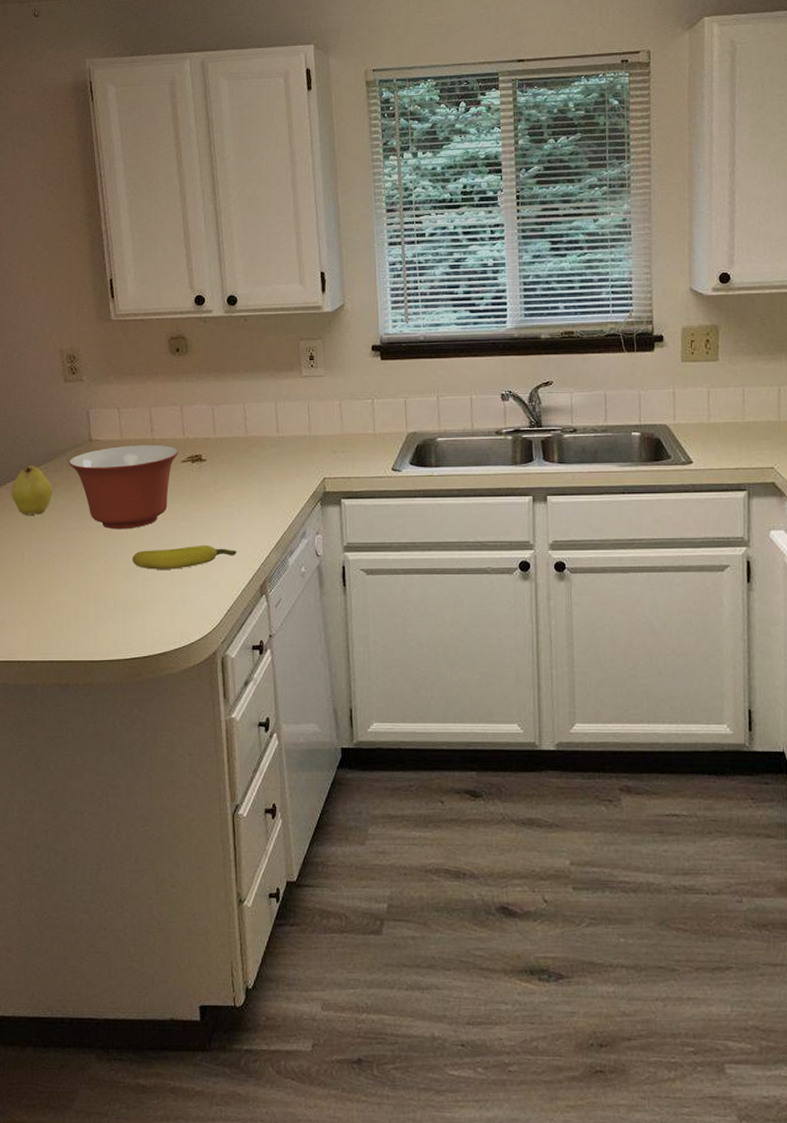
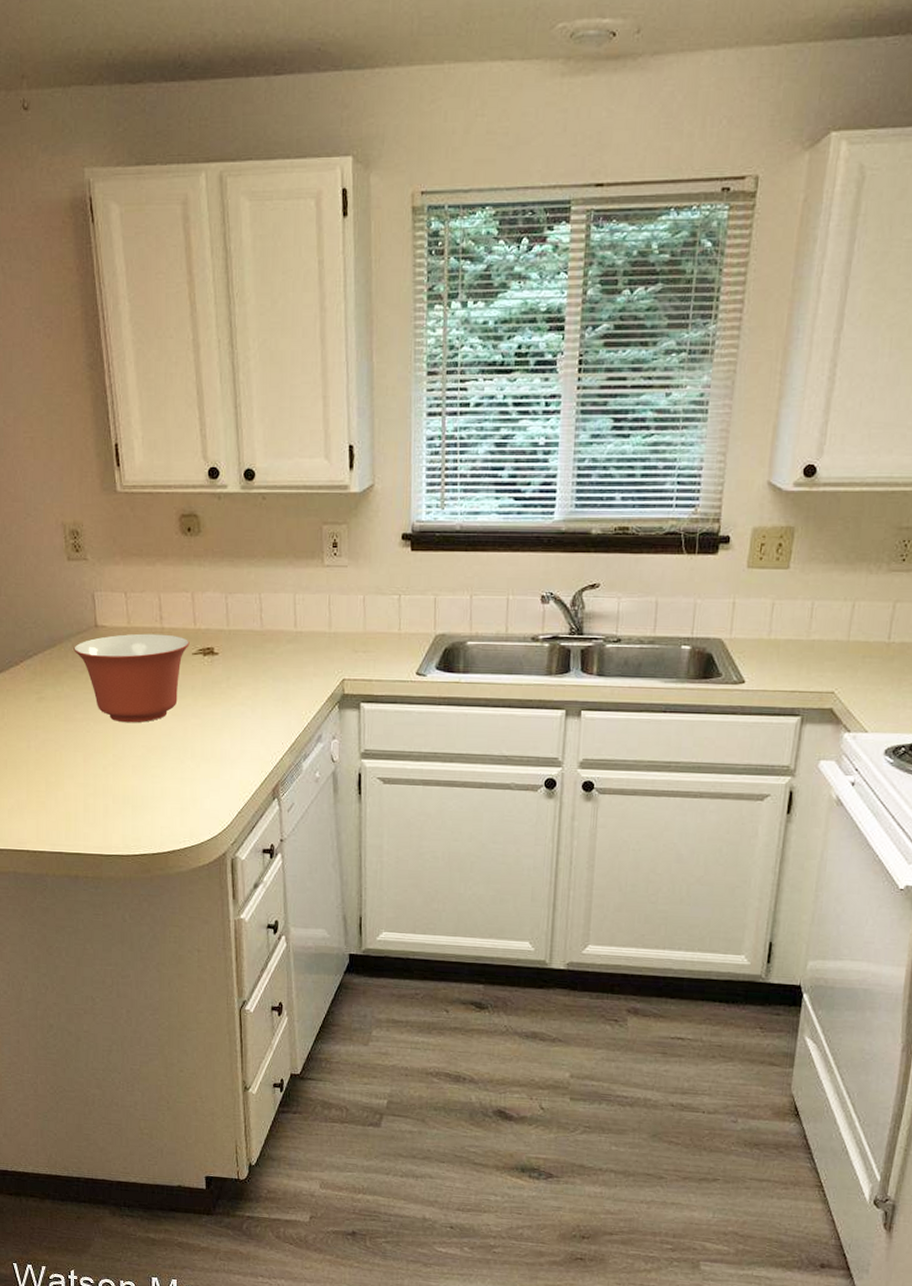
fruit: present [11,466,53,515] -> none [14,650,58,703]
banana: present [132,544,237,570] -> none [140,743,249,768]

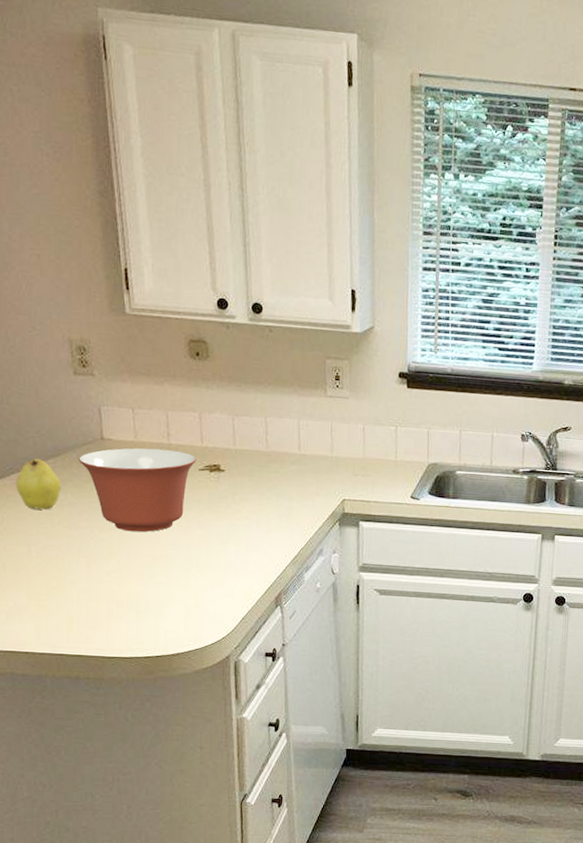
fruit: none [14,650,58,703] -> present [16,459,61,510]

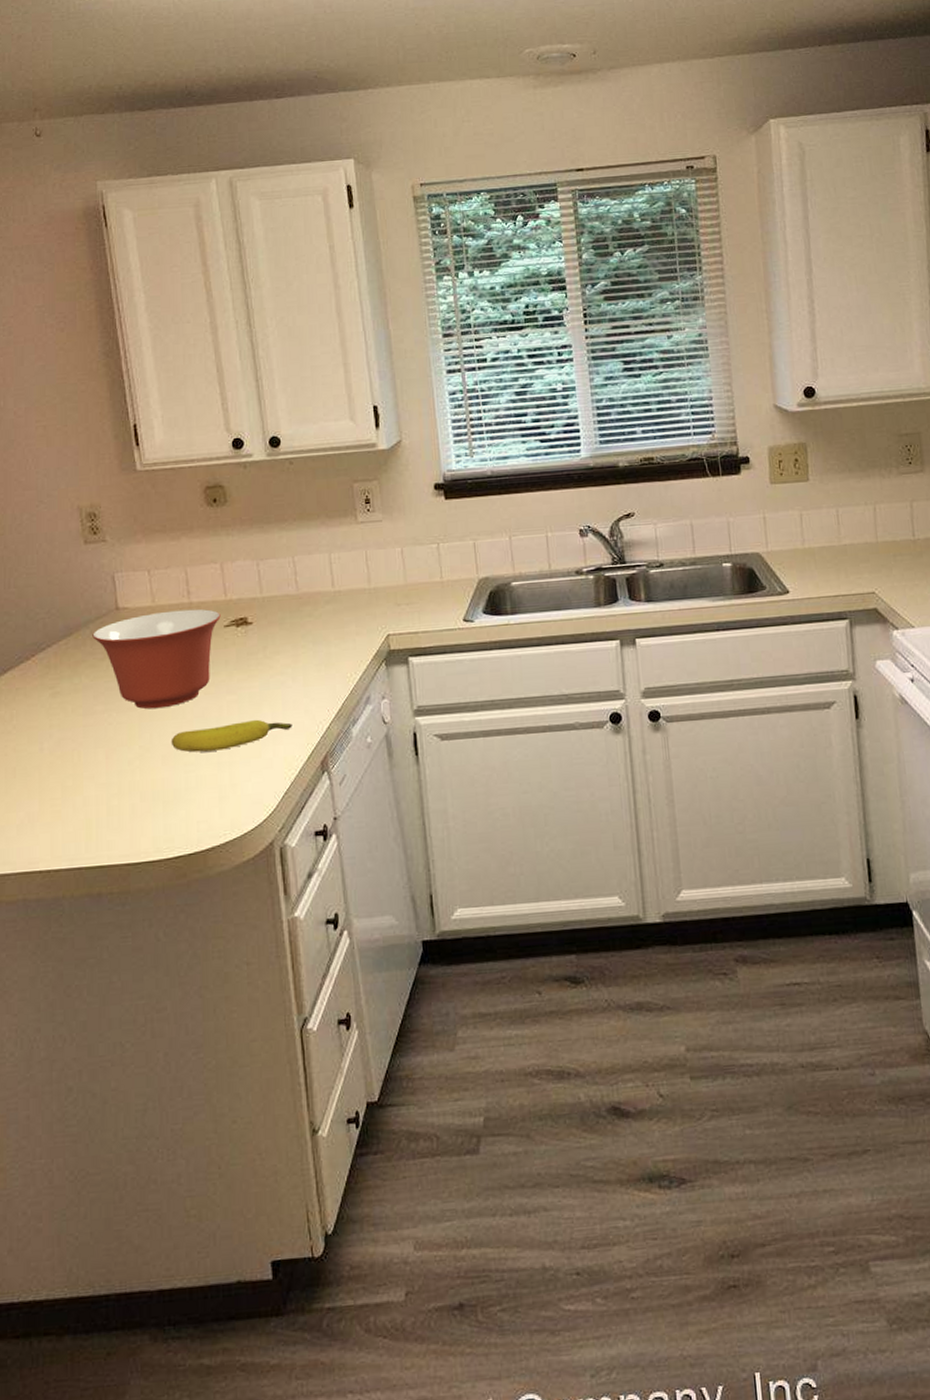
fruit: present [16,459,61,510] -> none [25,642,75,700]
banana: none [145,553,253,576] -> present [171,719,292,753]

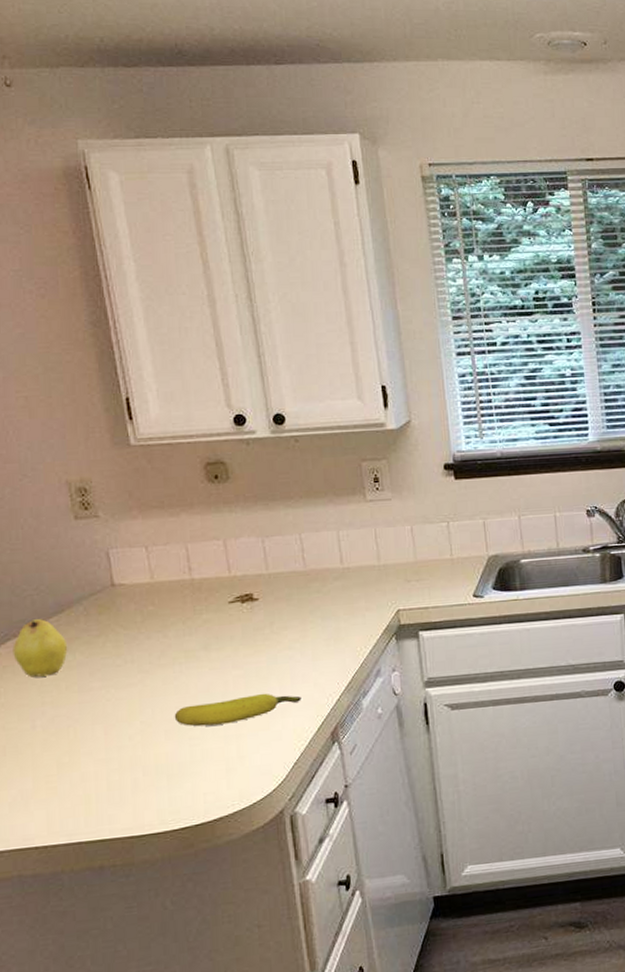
fruit: none [25,642,75,700] -> present [12,619,68,677]
mixing bowl: present [92,609,221,709] -> none [86,585,225,685]

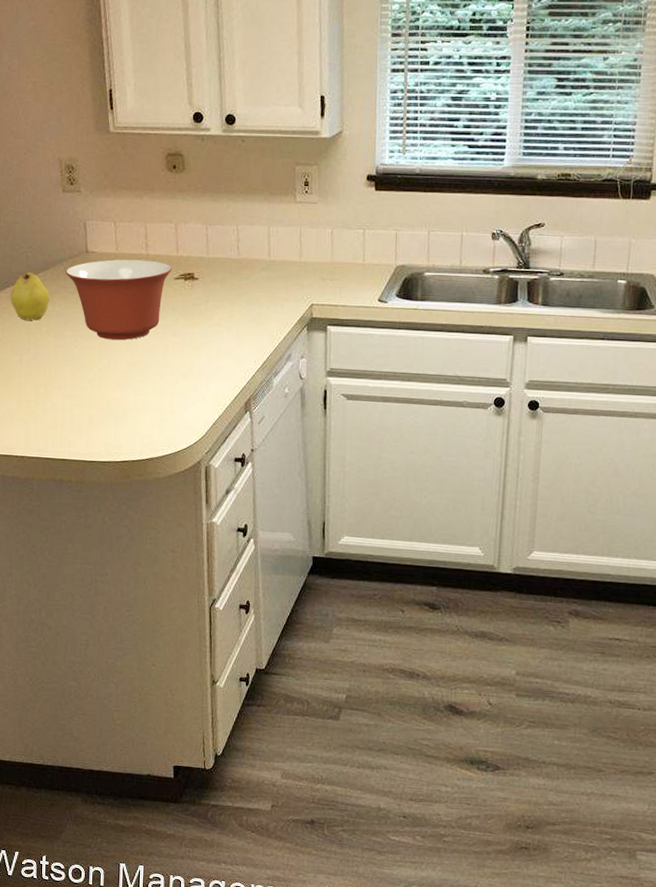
mixing bowl: none [86,585,225,685] -> present [65,259,172,340]
banana: present [174,693,301,727] -> none [124,360,224,382]

